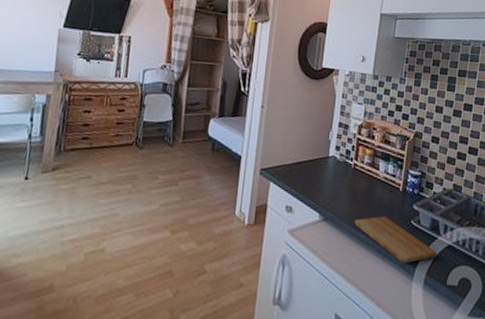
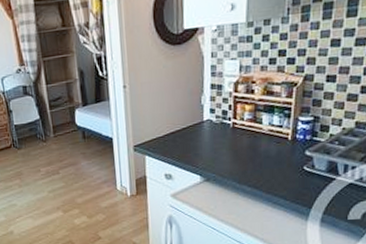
cutting board: present [354,216,437,264] -> none [238,167,336,207]

